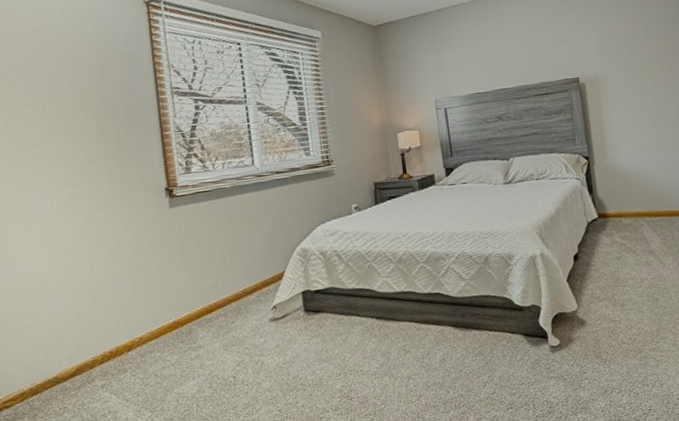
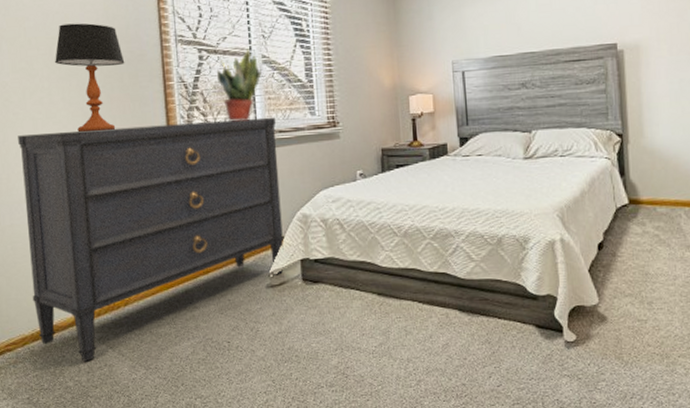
dresser: none [12,159,286,411] -> present [18,117,284,362]
table lamp: none [48,80,121,185] -> present [54,23,125,132]
potted plant: none [212,97,257,166] -> present [216,49,262,121]

